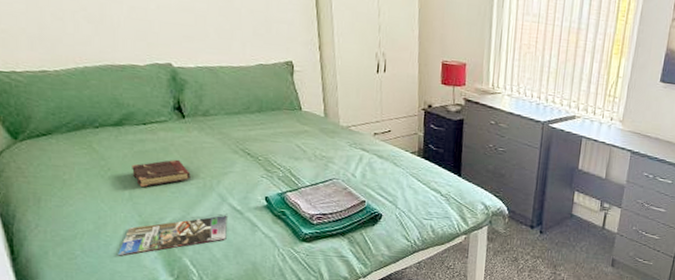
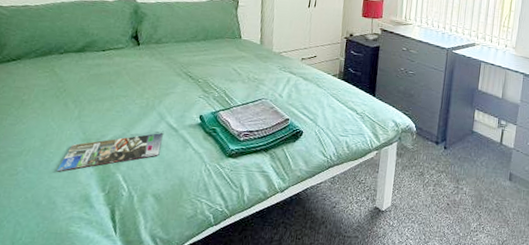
book: present [132,159,191,187] -> none [85,81,137,106]

